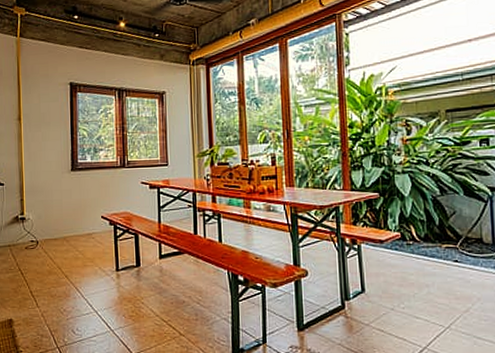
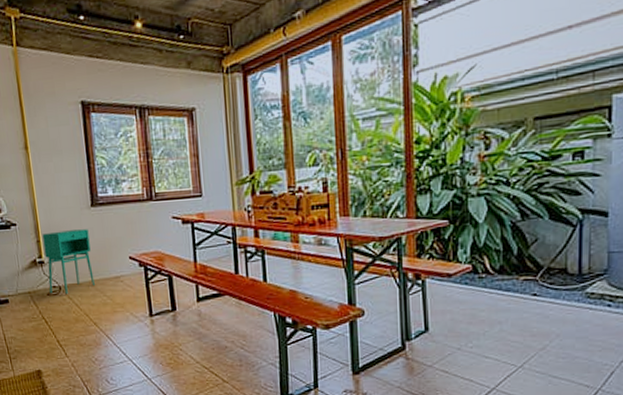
storage cabinet: none [26,190,69,249] -> present [42,229,95,295]

